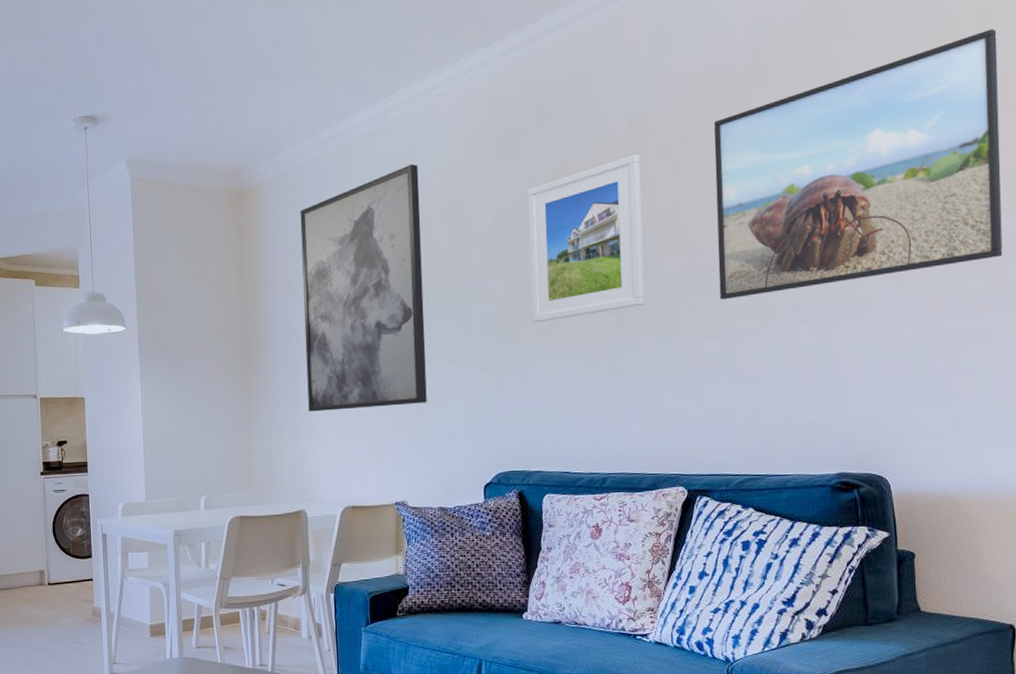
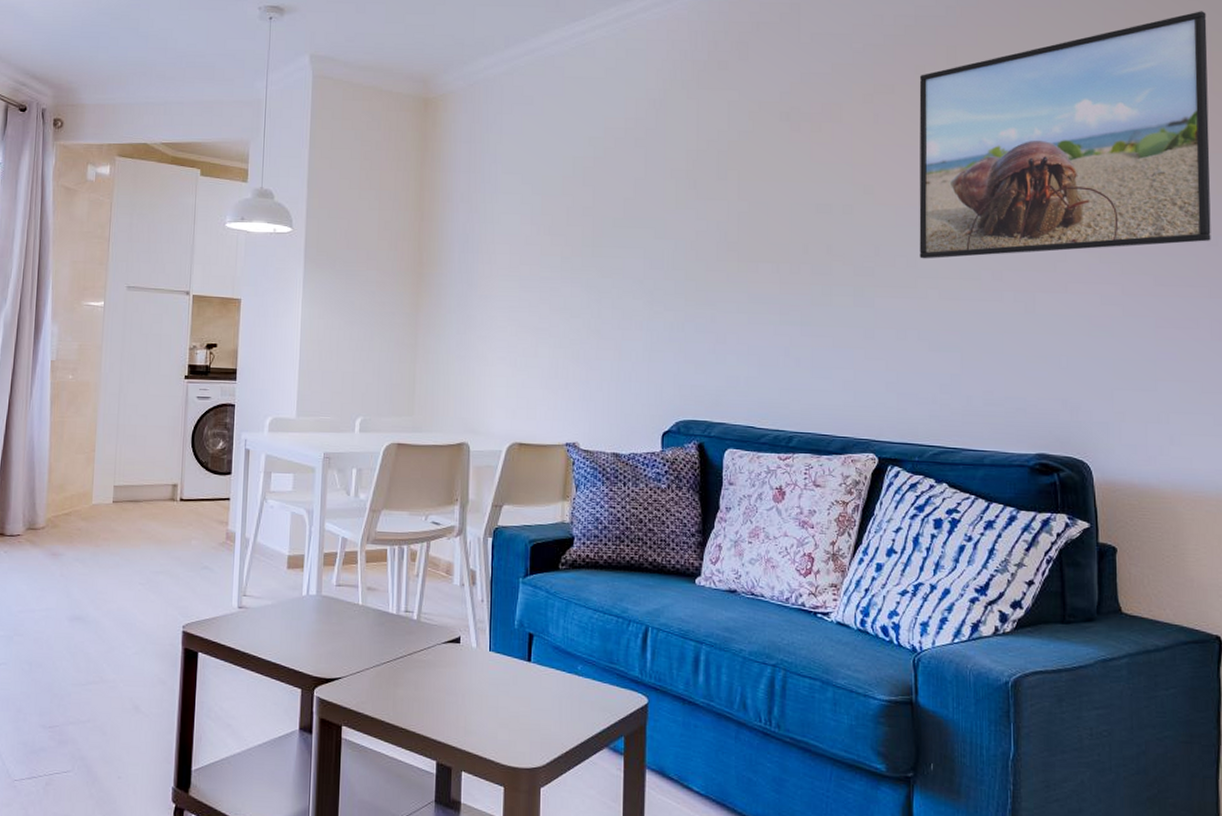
wall art: present [300,163,427,412] -> none [480,87,614,339]
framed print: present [527,154,646,323] -> none [723,100,844,265]

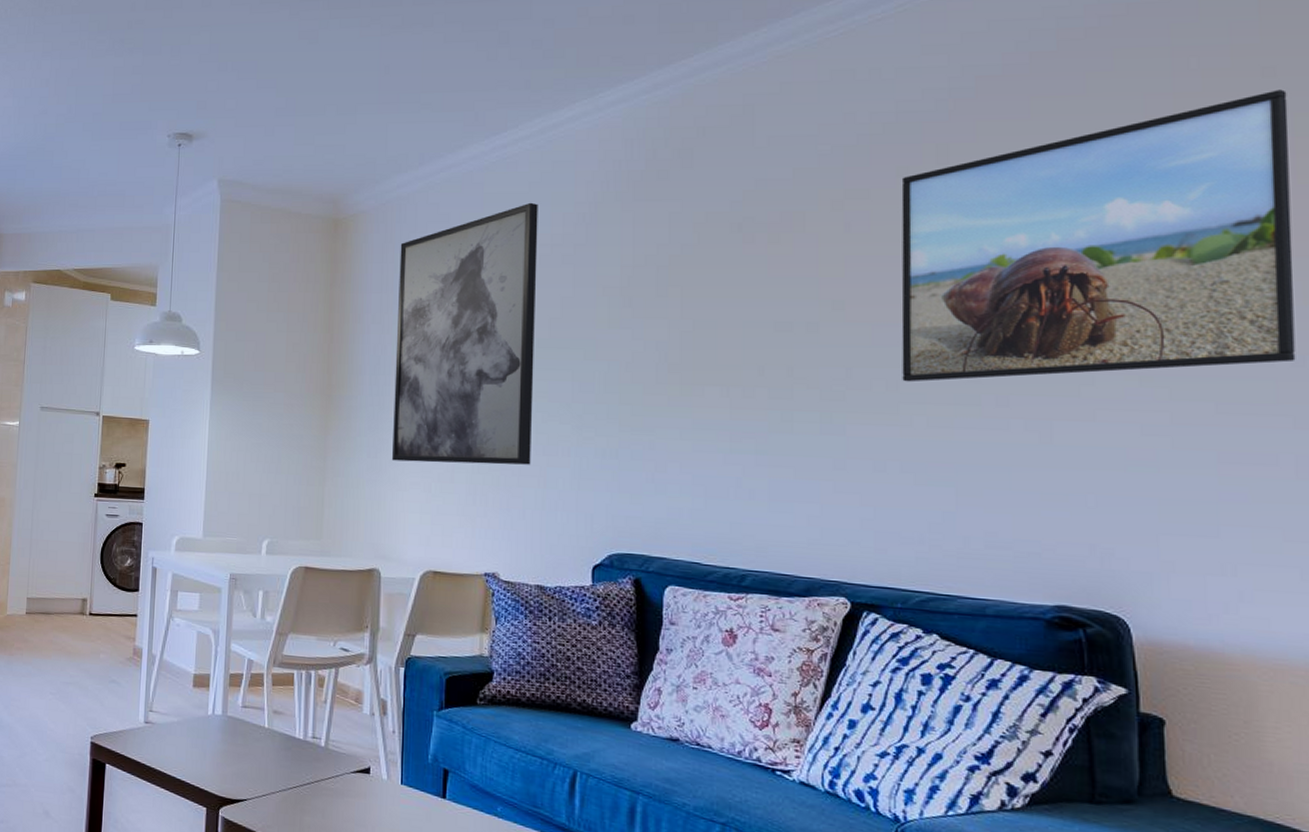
wall art: none [480,87,614,339] -> present [392,202,538,465]

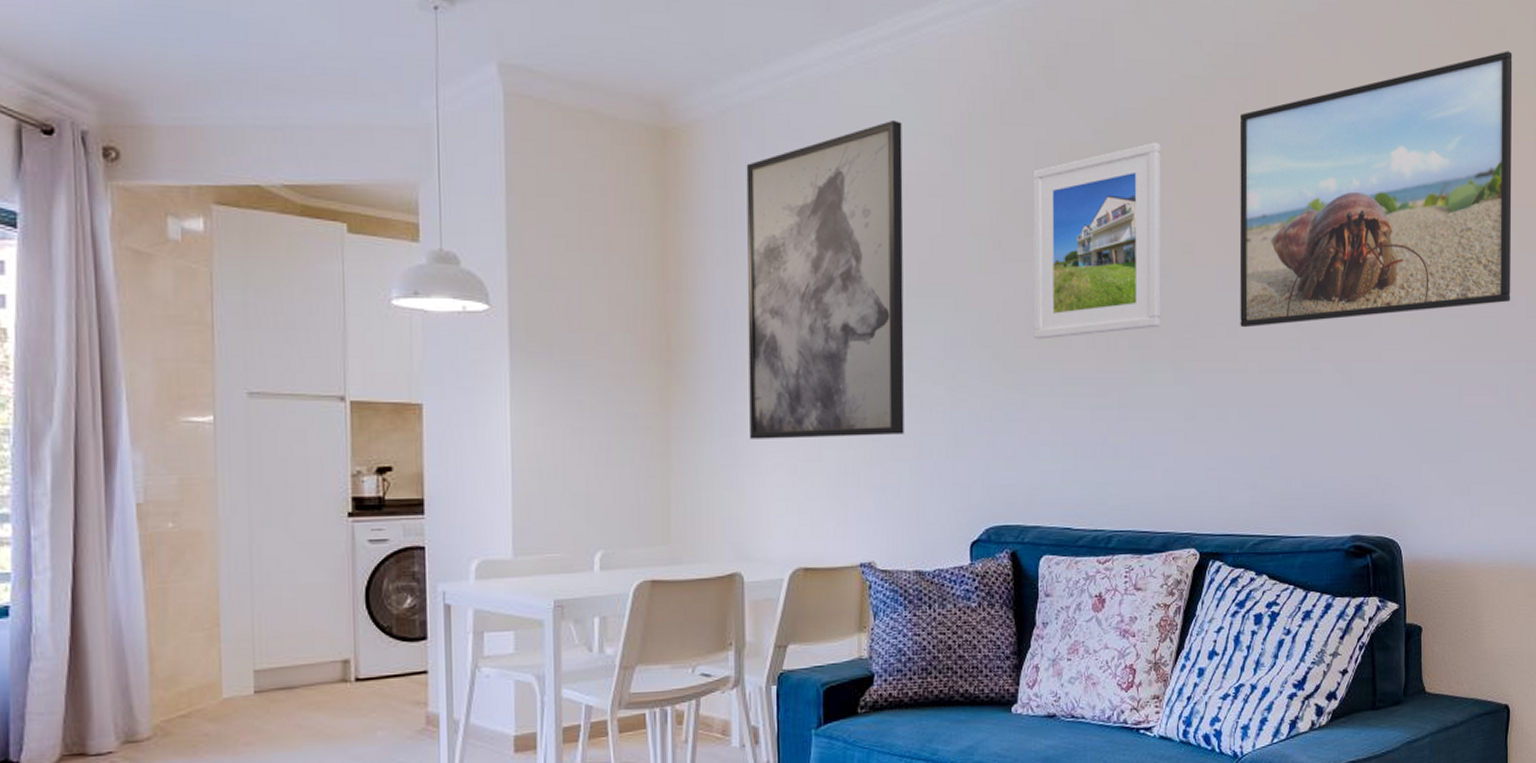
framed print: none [663,208,807,388] -> present [1033,142,1162,339]

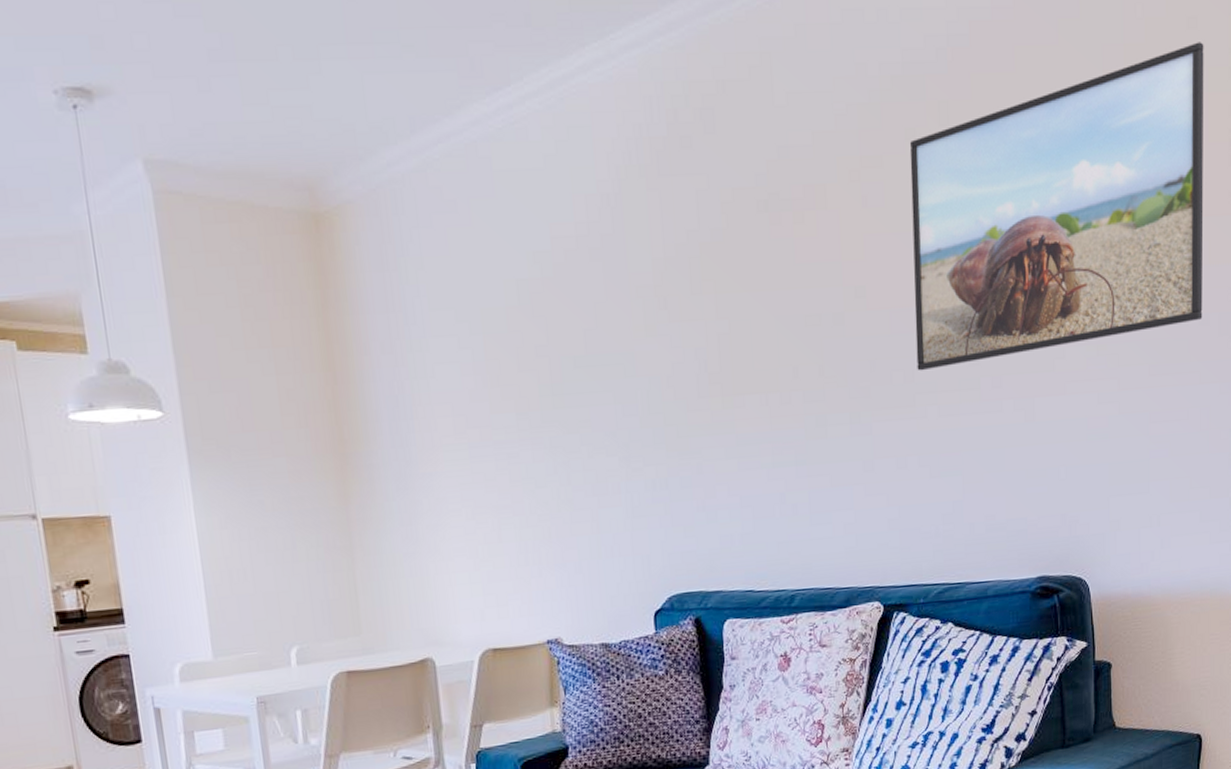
wall art: present [746,119,905,439] -> none [402,181,581,526]
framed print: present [1033,142,1162,339] -> none [695,180,836,401]

